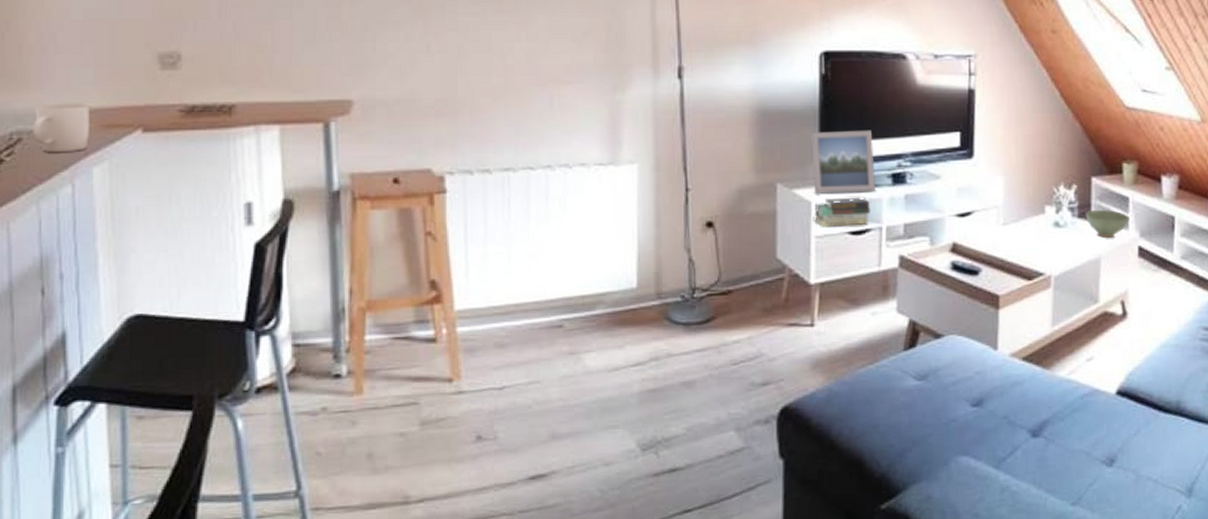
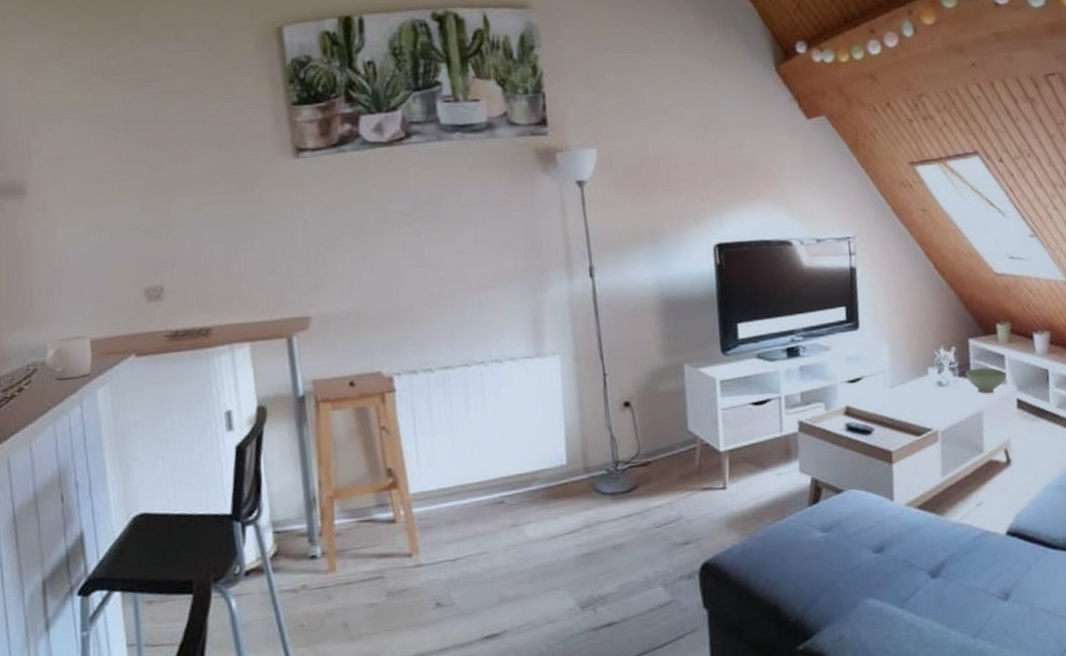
picture frame: present [811,130,875,194] -> none [711,311,772,371]
books: present [813,197,871,227] -> none [718,371,770,400]

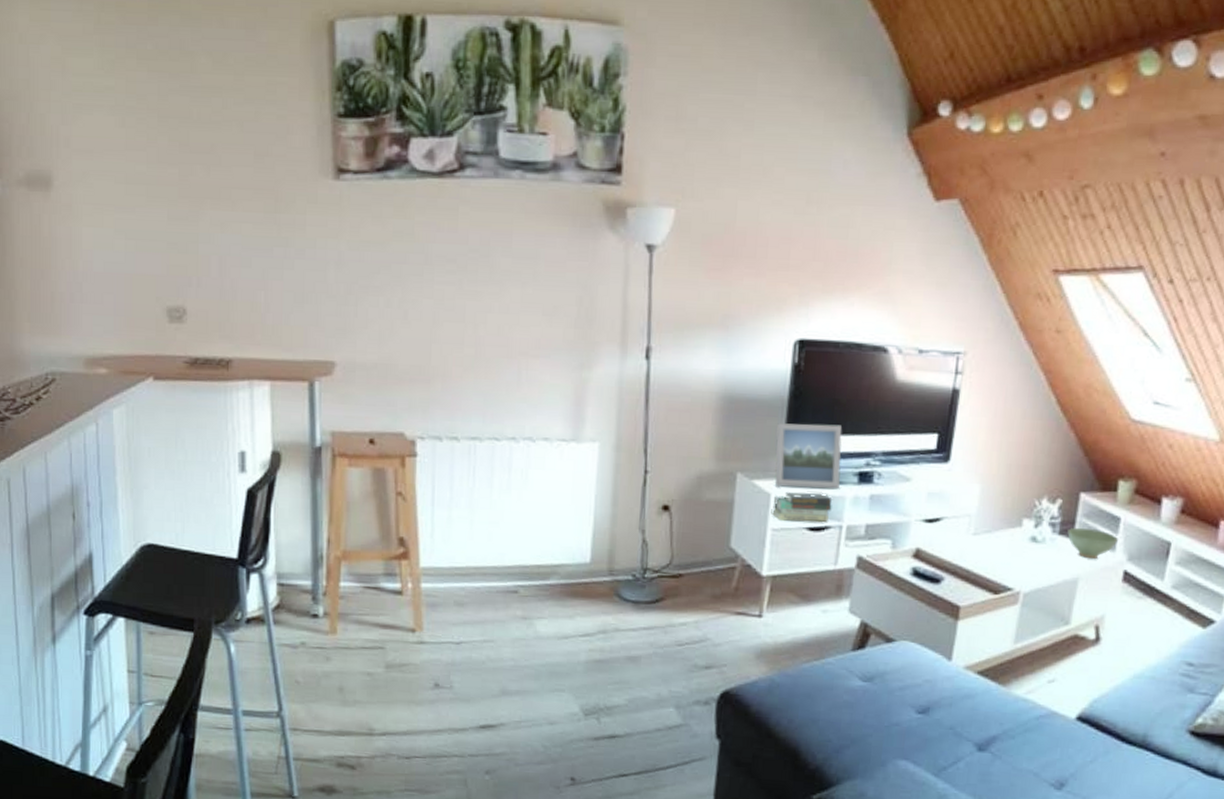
mug: present [45,335,93,380] -> none [64,348,111,395]
picture frame: none [711,311,772,371] -> present [775,423,842,489]
books: none [718,371,770,400] -> present [771,492,832,522]

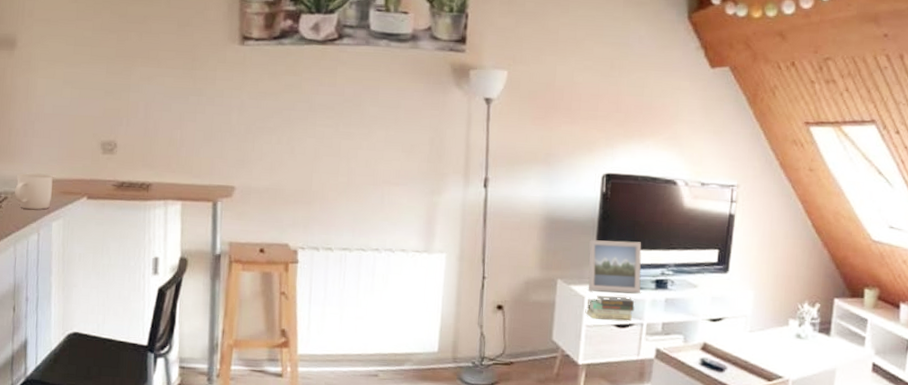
mug: none [64,348,111,395] -> present [15,173,53,210]
bowl: present [1067,527,1118,558] -> none [825,326,866,352]

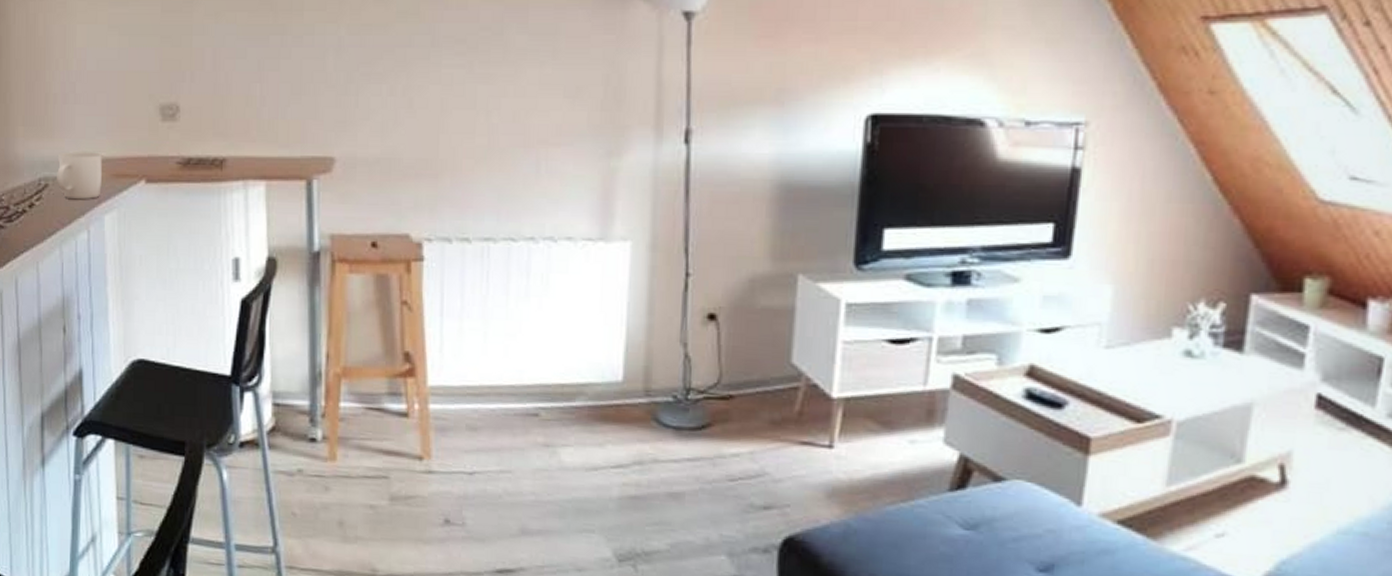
books: present [585,295,635,320] -> none [841,297,919,333]
picture frame: present [588,240,642,293] -> none [845,214,929,292]

